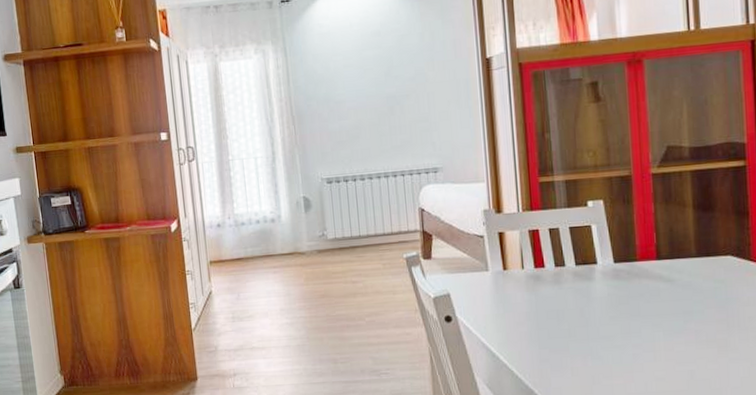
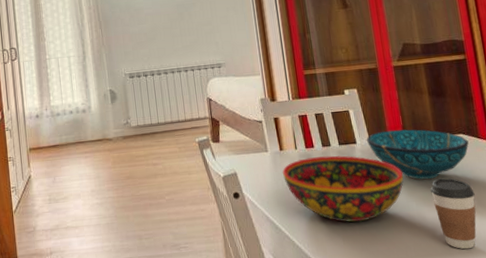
bowl: none [504,277,652,353] -> present [282,155,404,223]
decorative bowl: none [609,248,737,307] -> present [366,129,469,180]
coffee cup: none [683,306,738,387] -> present [430,178,476,250]

